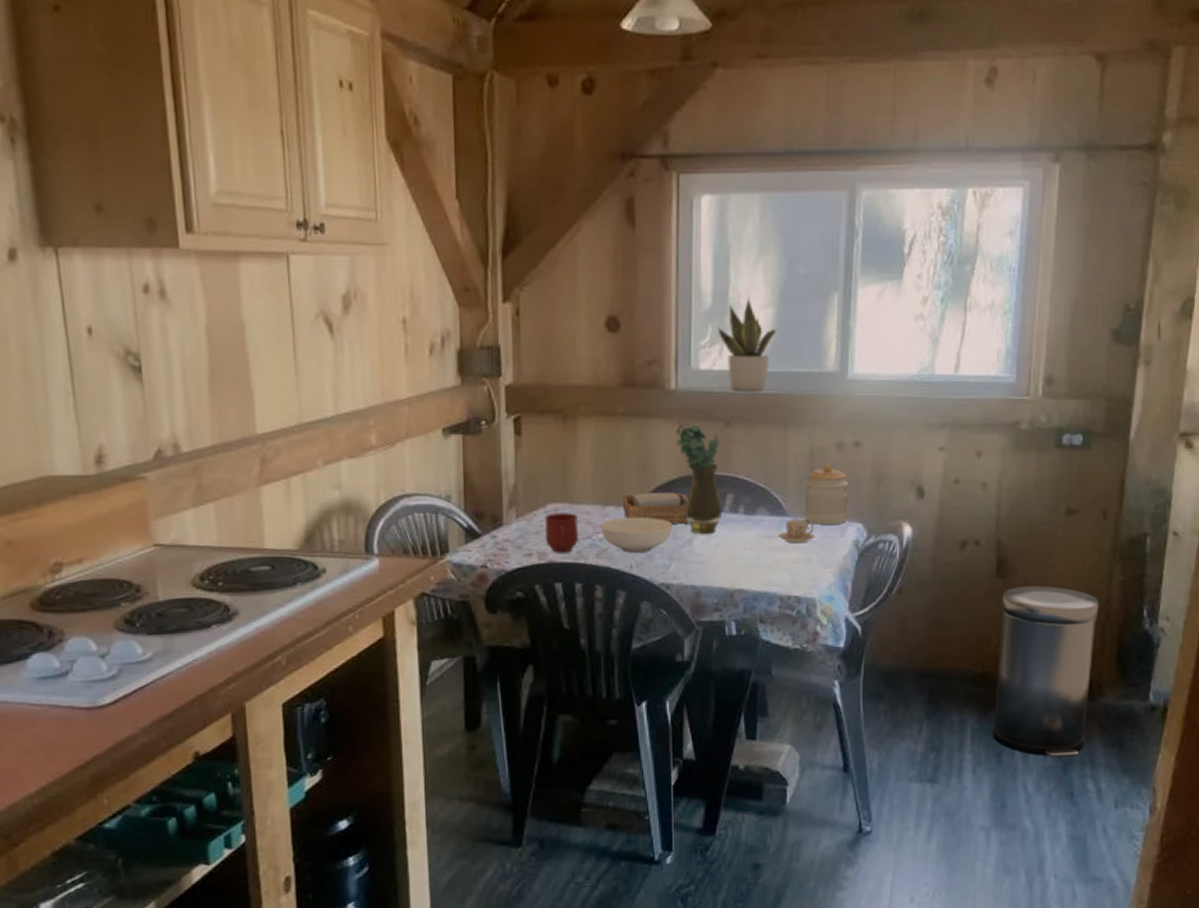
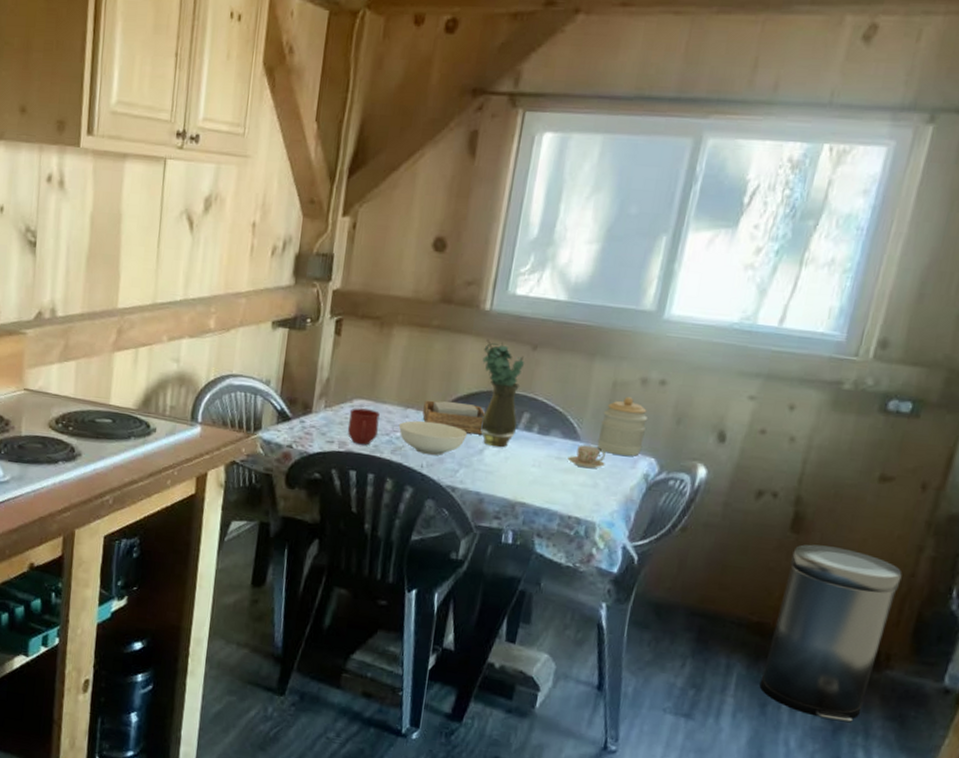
potted plant: present [717,296,778,393] -> none [539,231,600,322]

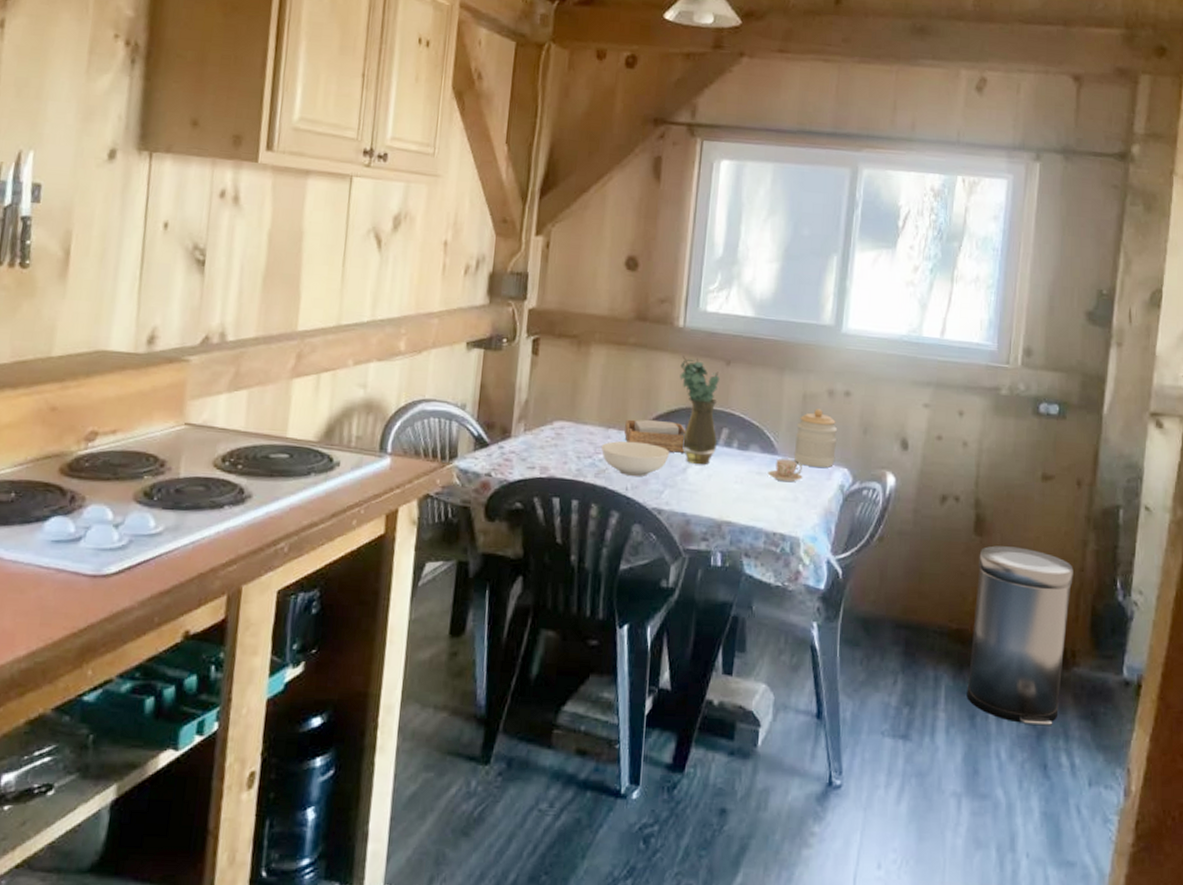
mug: present [347,408,380,445] -> none [548,430,581,469]

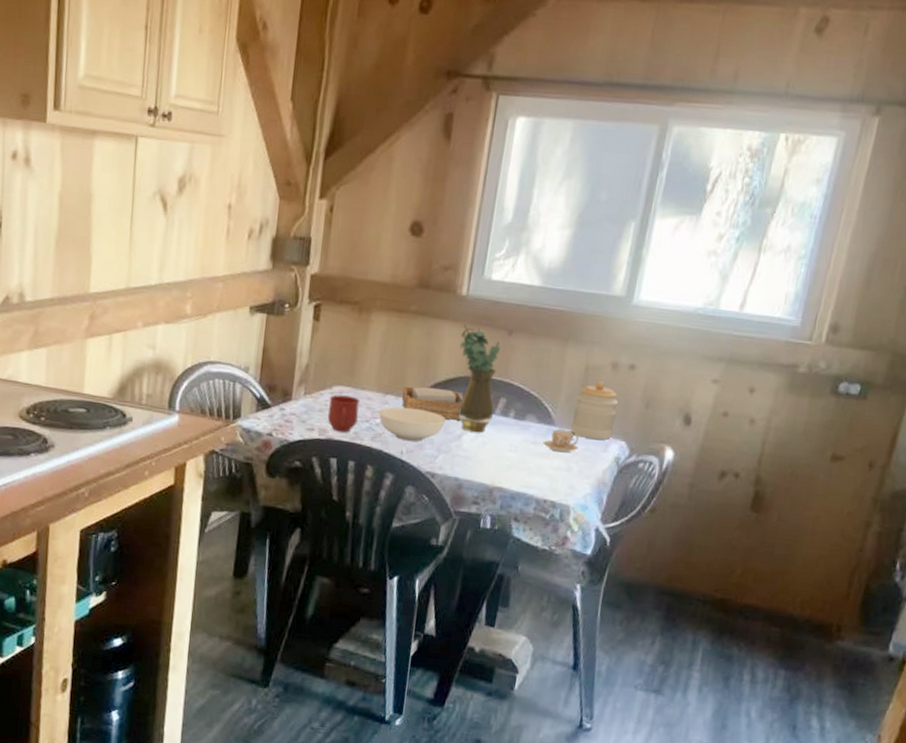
mug: none [548,430,581,469] -> present [327,394,359,432]
pedal bin: present [967,546,1073,726] -> none [723,522,852,692]

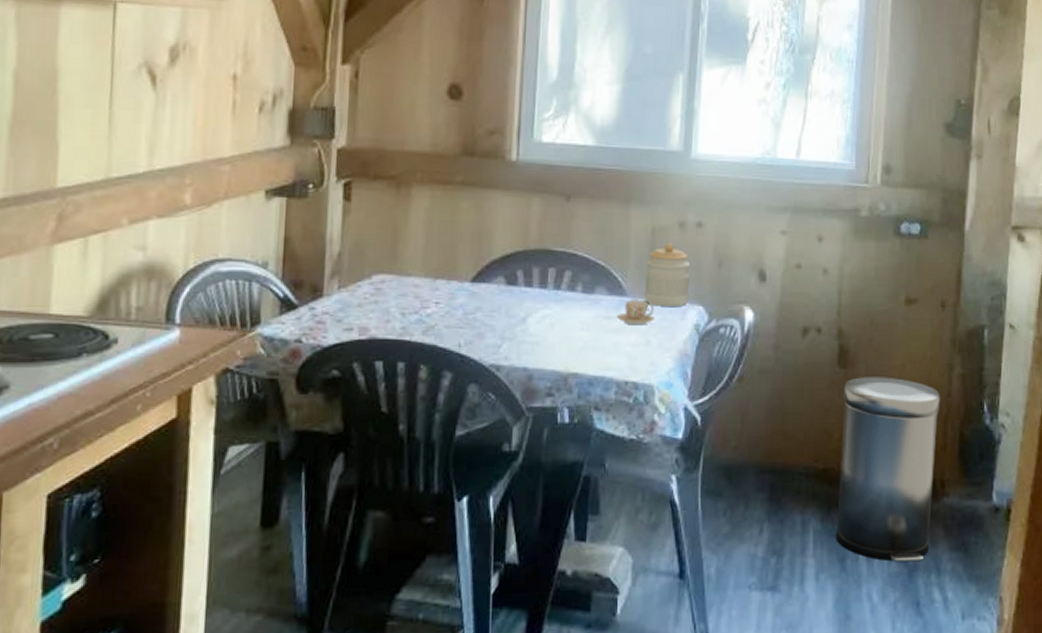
mug: present [327,394,359,432] -> none [368,285,405,329]
bowl: present [378,407,446,442] -> none [428,292,507,330]
napkin holder: present [402,386,463,421] -> none [455,266,524,301]
vase: present [458,324,500,432] -> none [514,192,560,312]
pedal bin: none [723,522,852,692] -> present [836,377,940,563]

